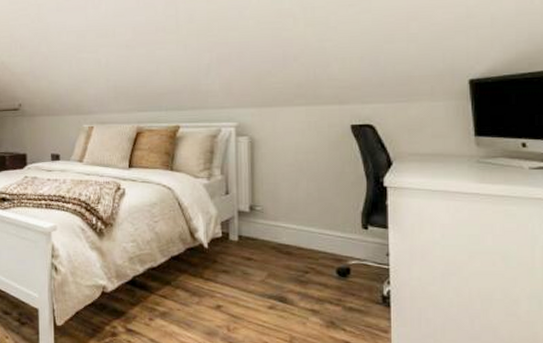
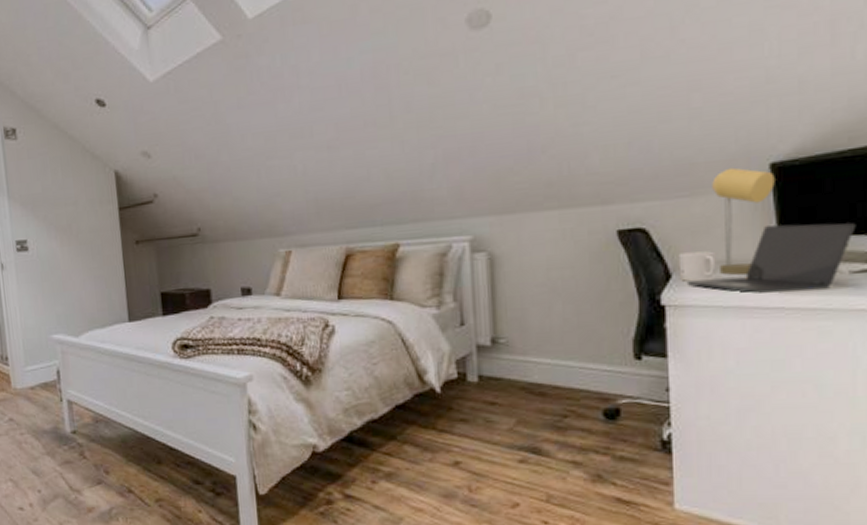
mug: none [398,145,427,169] -> present [678,251,716,282]
laptop: none [404,128,535,181] -> present [686,223,856,294]
desk lamp: none [425,81,473,166] -> present [712,167,775,276]

